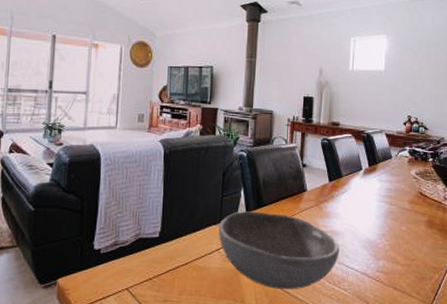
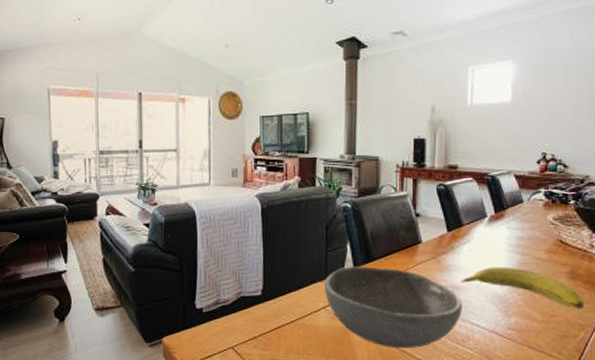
fruit: none [339,214,439,254] -> present [461,267,585,309]

